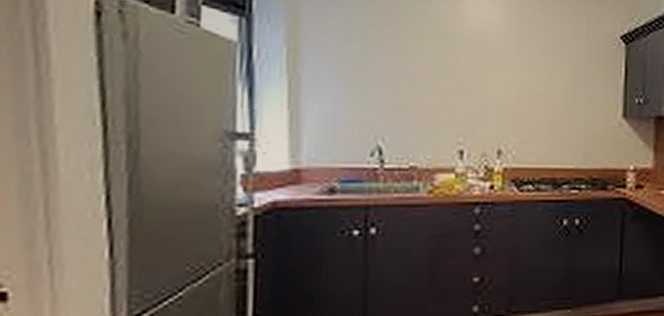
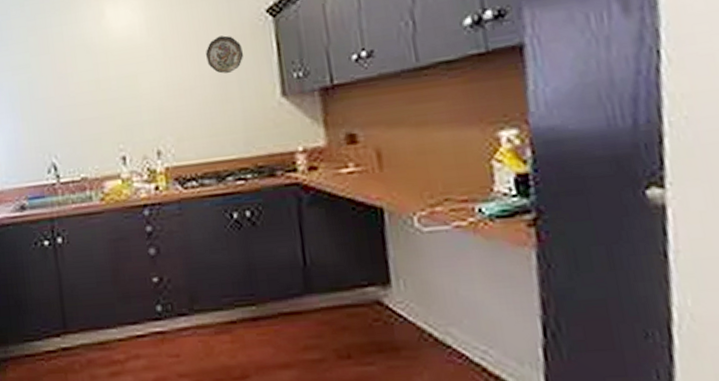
decorative plate: none [559,50,595,87] -> present [205,35,244,74]

